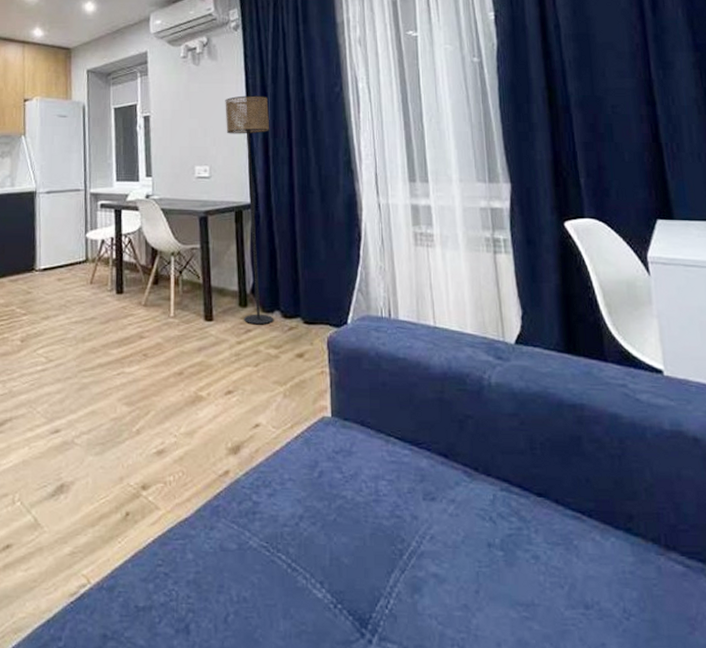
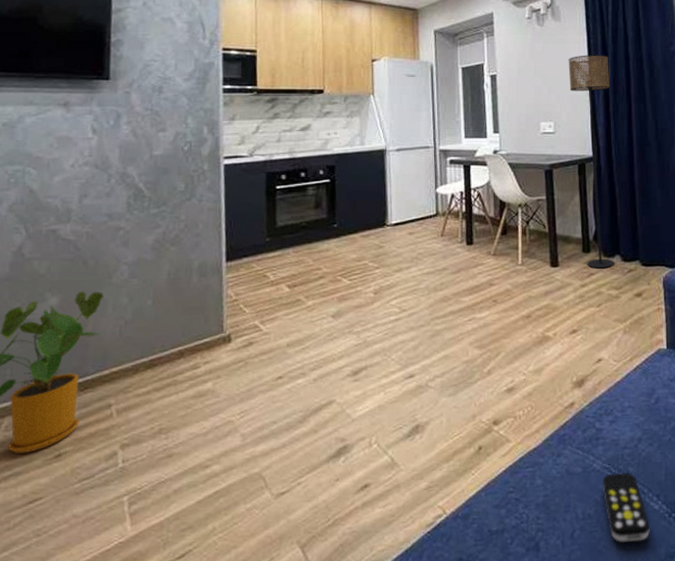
remote control: none [259,552,312,633] -> present [602,472,650,542]

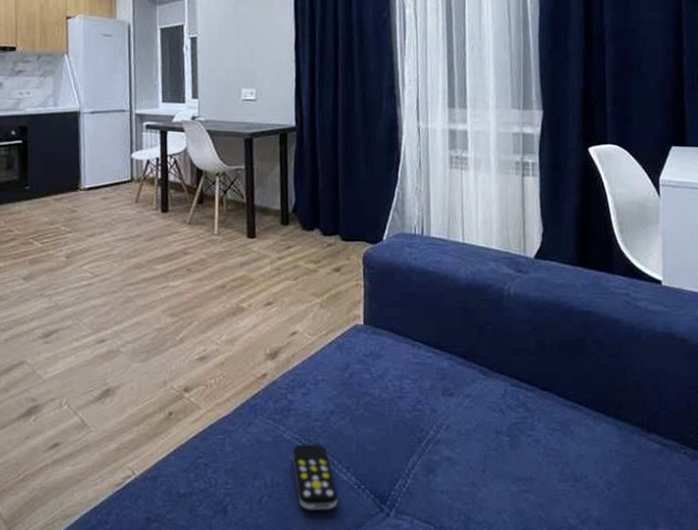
floor lamp: present [568,55,615,269] -> none [273,19,317,242]

